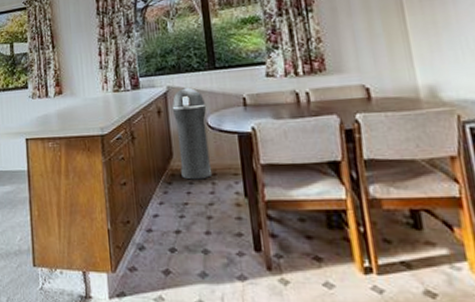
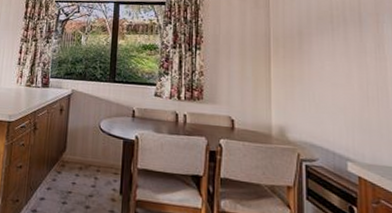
trash can: present [172,87,213,180] -> none [70,93,101,174]

